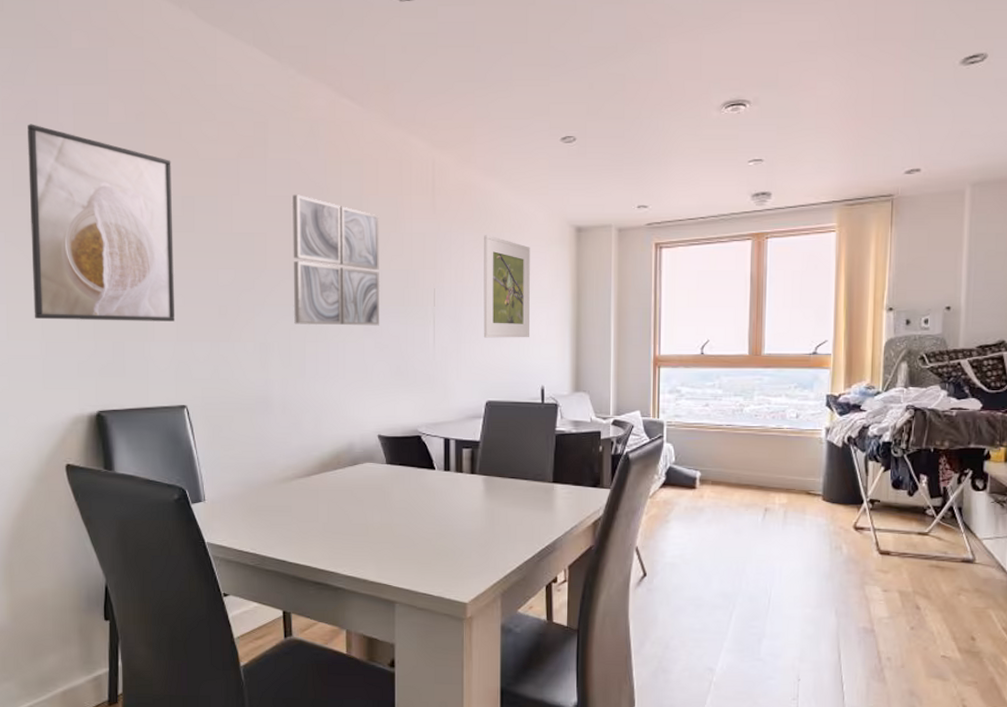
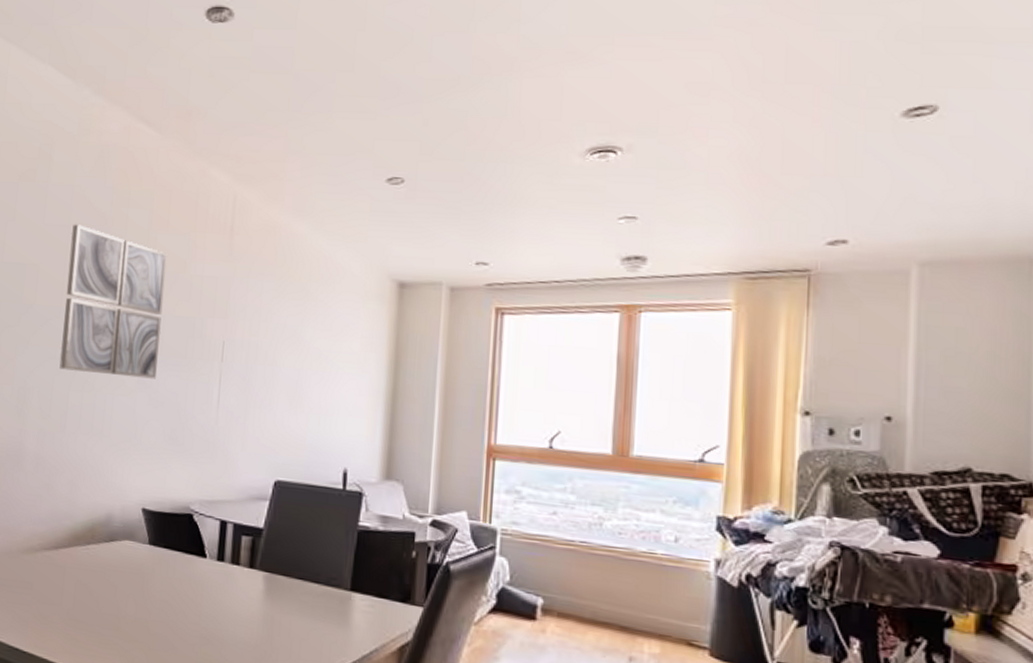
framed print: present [483,235,530,338] -> none [277,284,341,409]

